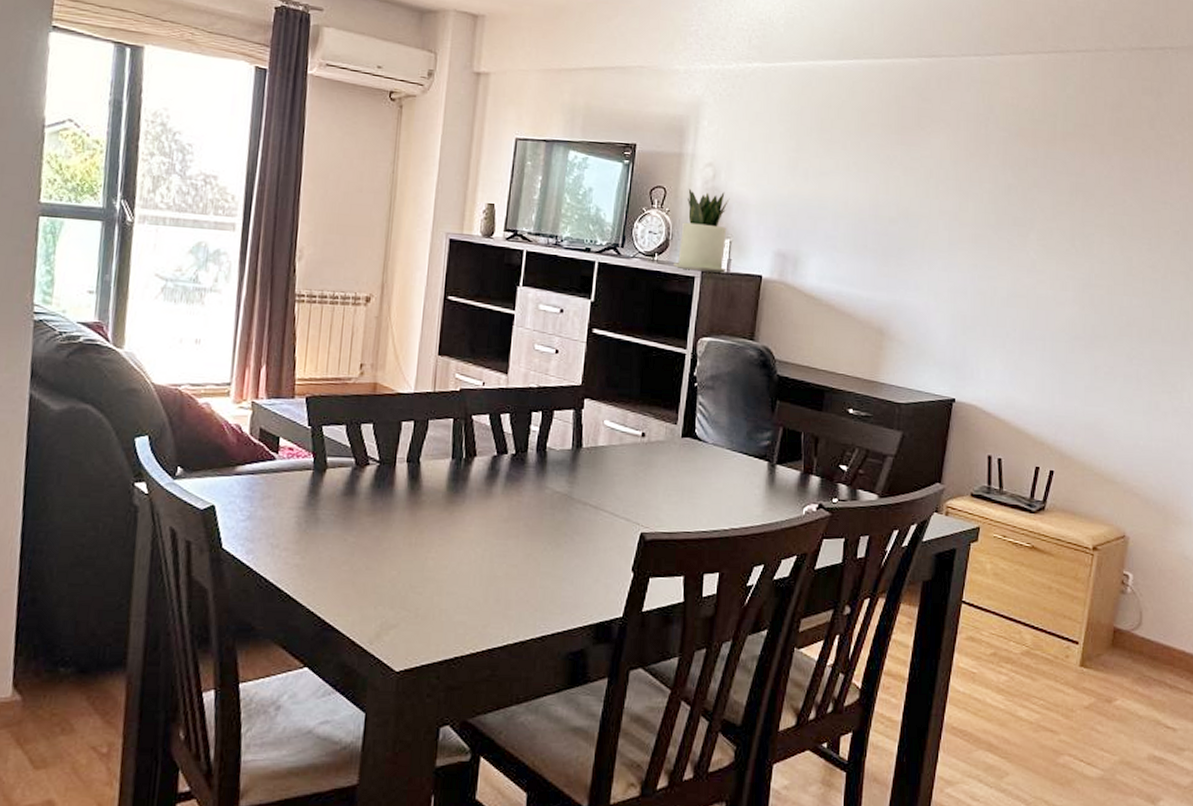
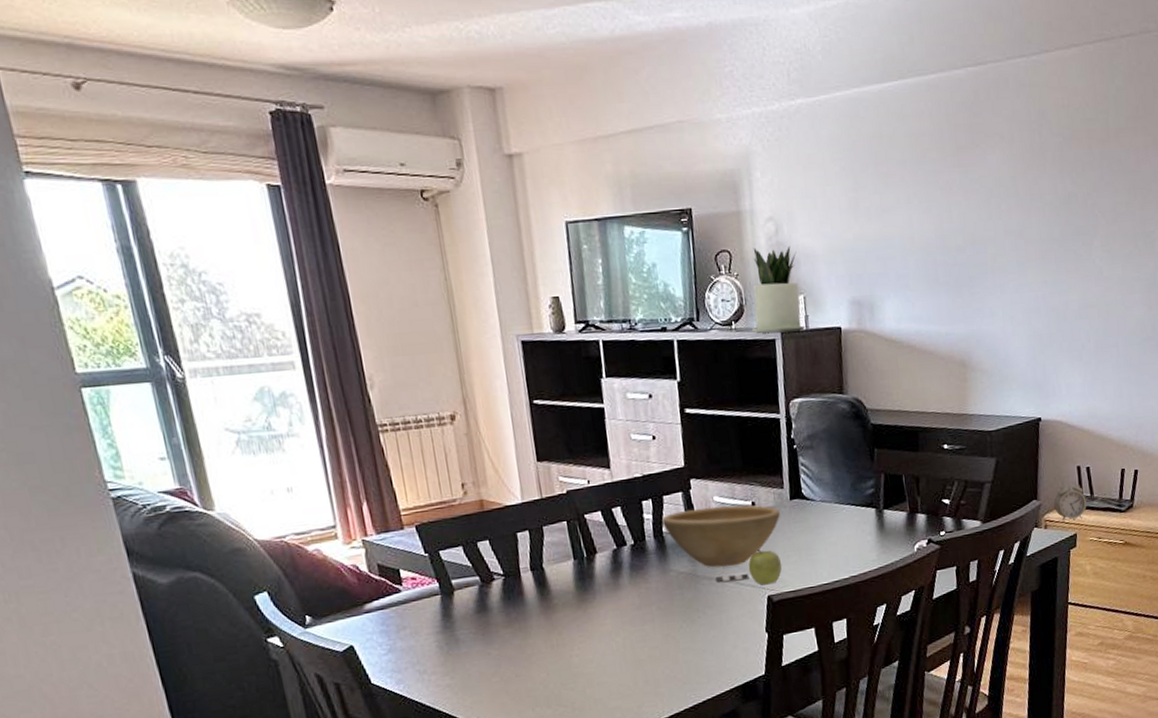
bowl: none [547,429,670,512] -> present [661,505,781,582]
fruit: none [626,483,662,521] -> present [748,549,782,585]
alarm clock: none [959,469,994,511] -> present [1054,480,1087,520]

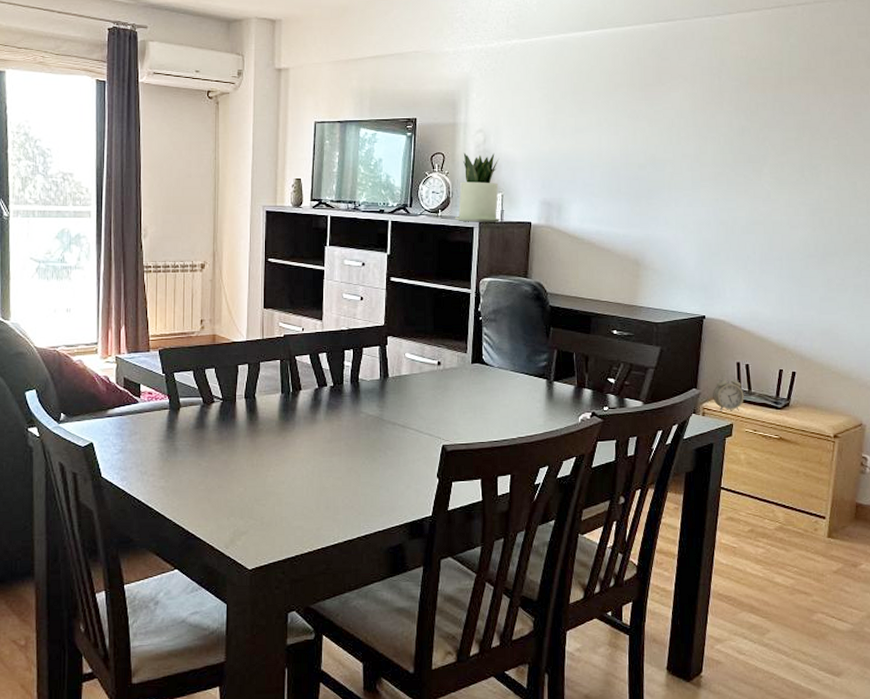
bowl: present [661,505,781,582] -> none [359,362,462,429]
fruit: present [748,549,782,585] -> none [428,404,458,435]

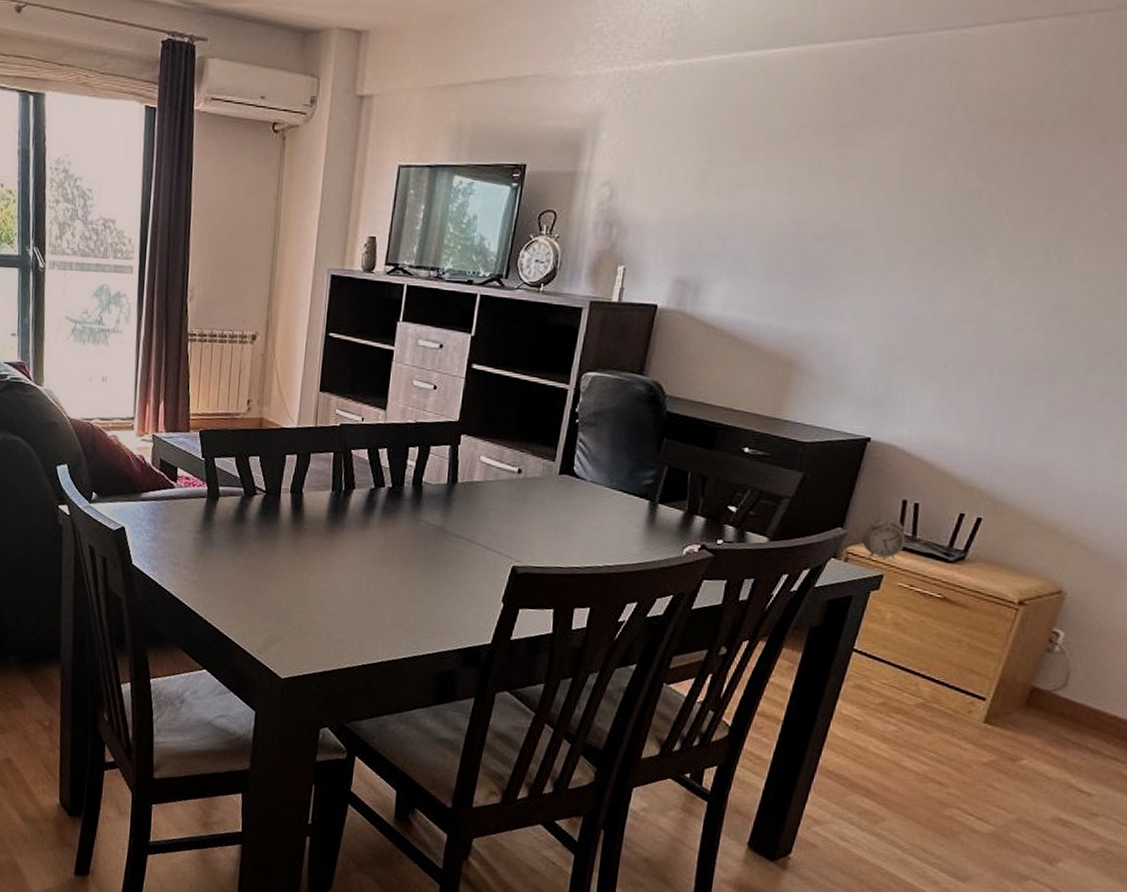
planter: present [454,152,501,223] -> none [559,211,627,304]

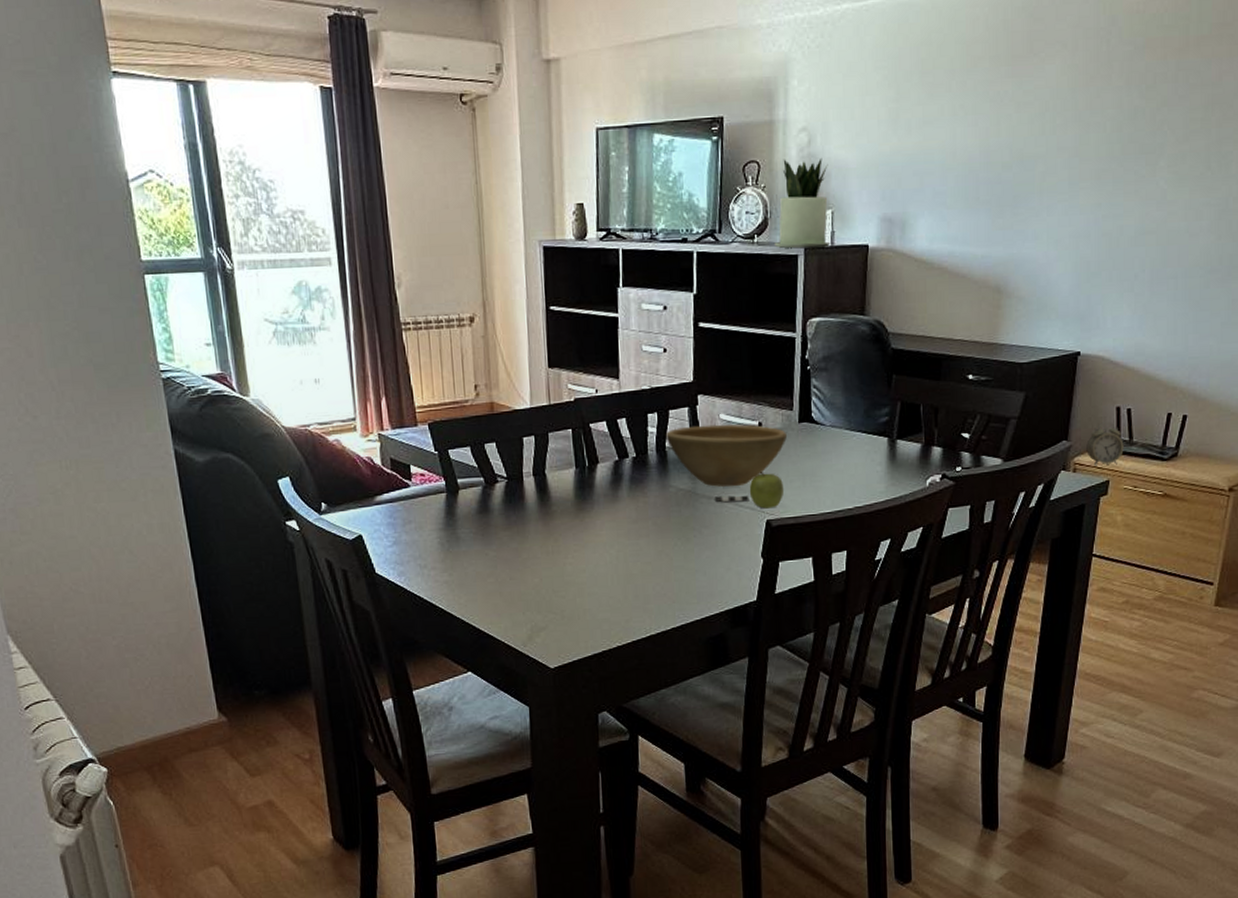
bowl: none [423,464,546,545] -> present [665,424,788,502]
fruit: none [499,518,535,555] -> present [749,472,784,509]
planter: none [559,211,627,304] -> present [773,157,831,249]

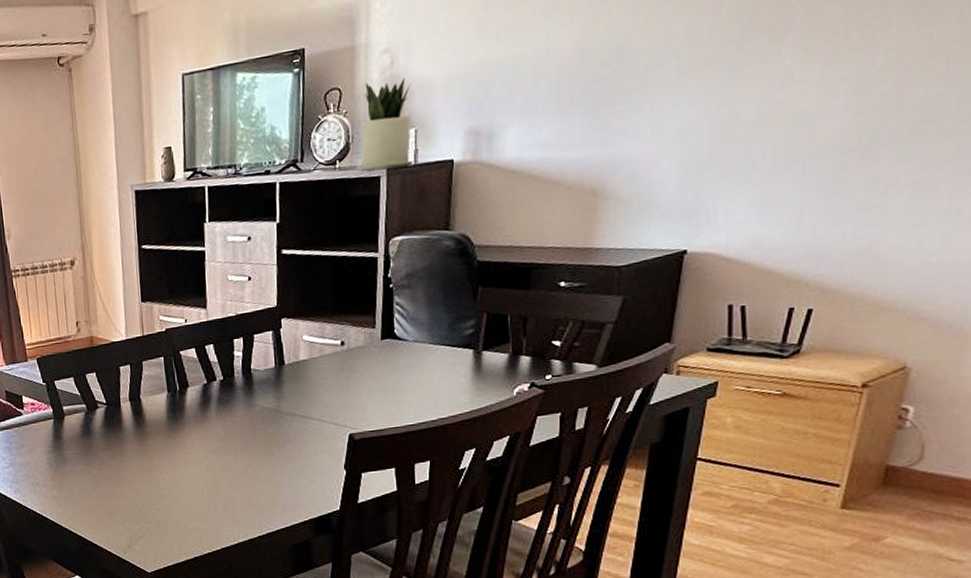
bowl: present [665,424,788,502] -> none [250,344,370,419]
fruit: present [749,472,784,509] -> none [332,388,367,423]
alarm clock: present [1086,422,1124,465] -> none [692,321,736,366]

